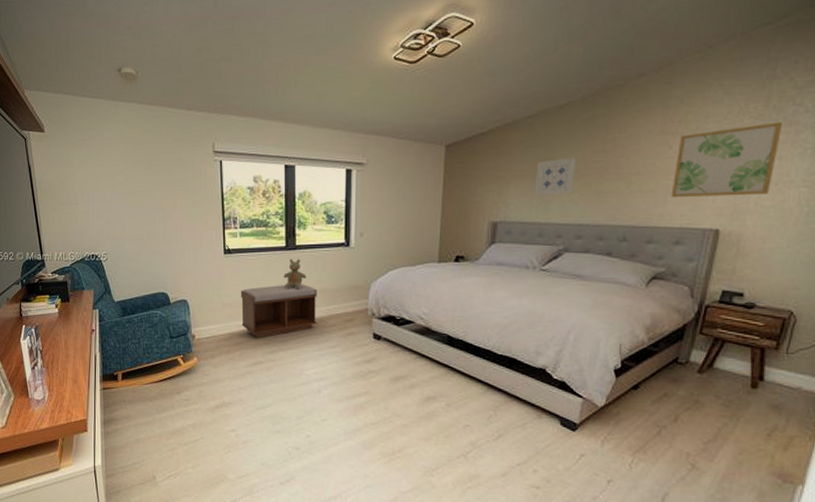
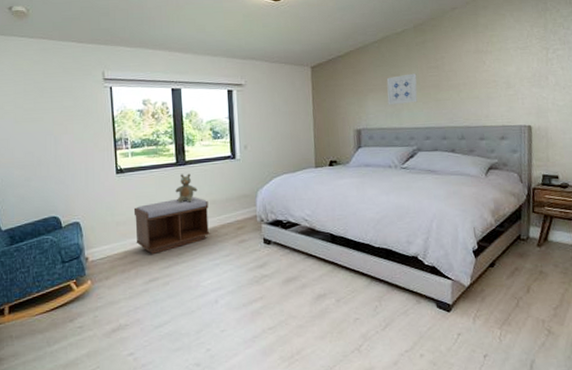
wall art: present [671,121,783,198] -> none [490,41,561,102]

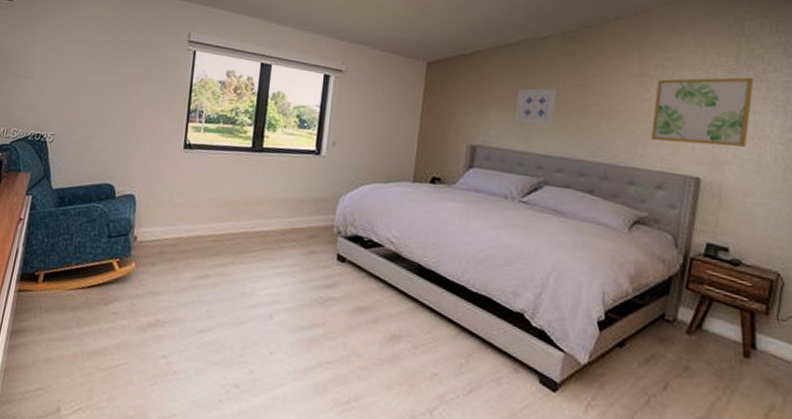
bench: present [133,197,210,254] -> none [191,188,281,248]
teddy bear: present [175,173,198,203] -> none [245,162,271,196]
wall art: none [490,41,561,102] -> present [651,77,754,147]

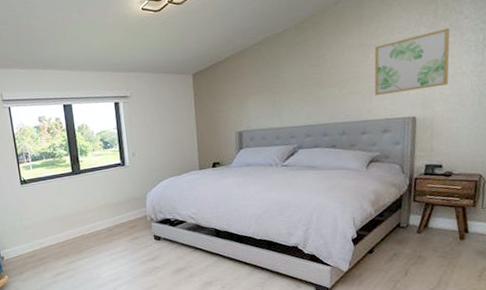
wall art: present [515,88,557,125] -> none [267,72,299,107]

